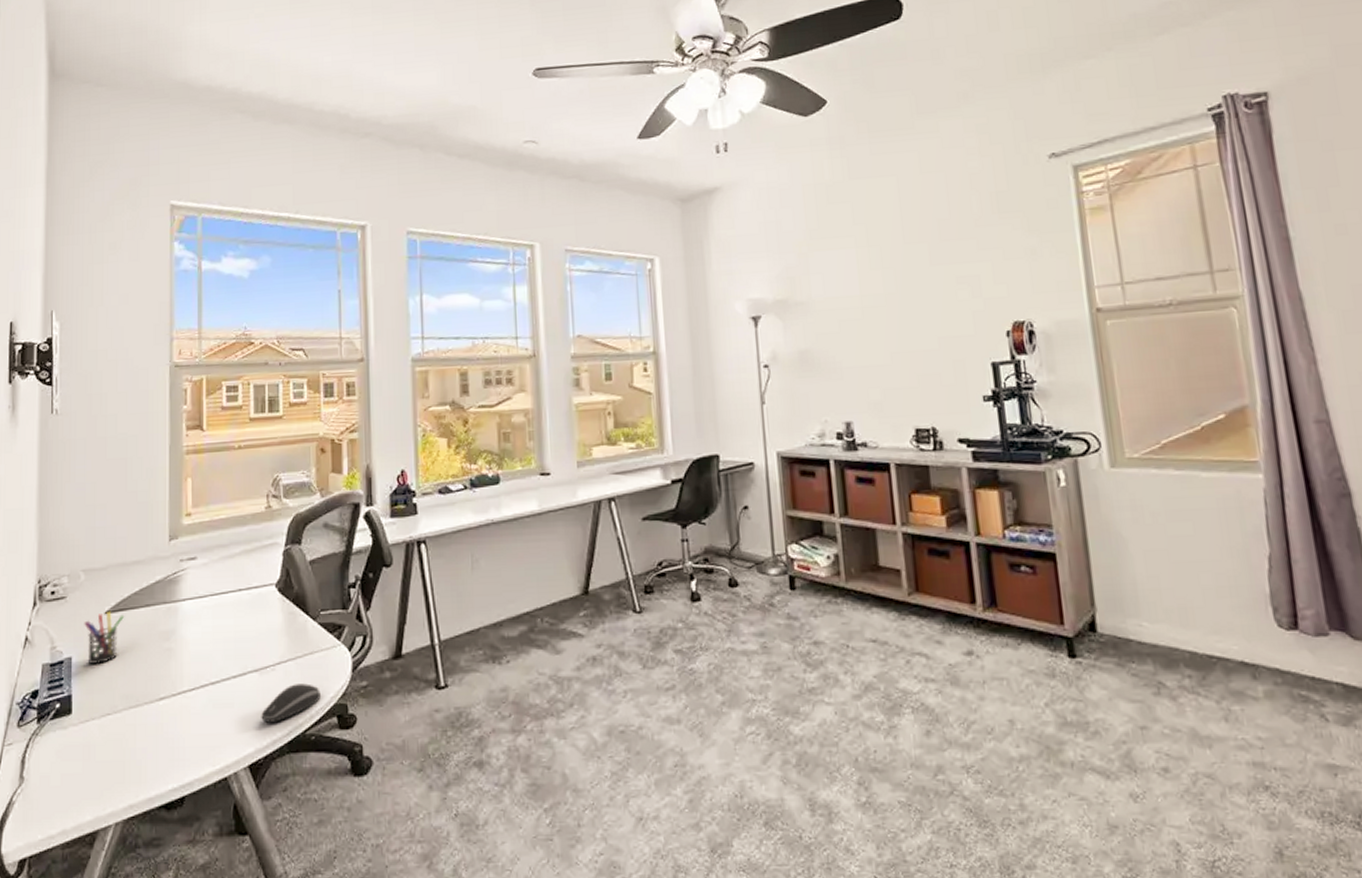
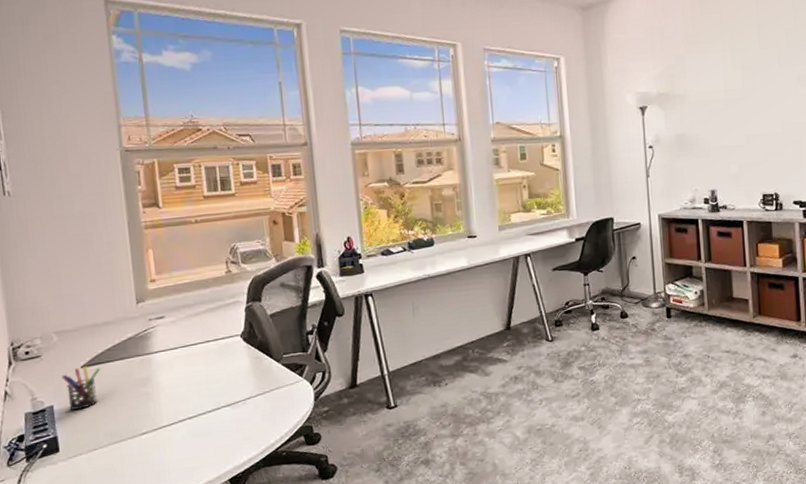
computer mouse: present [261,683,321,723] -> none [236,412,289,445]

